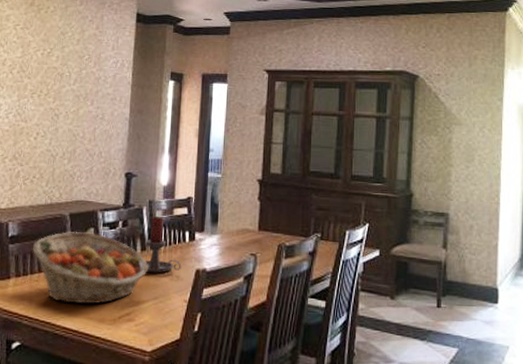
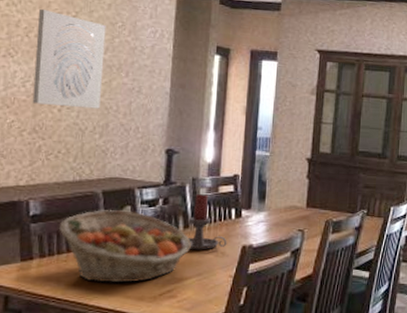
wall art: none [13,48,75,136] -> present [32,8,106,109]

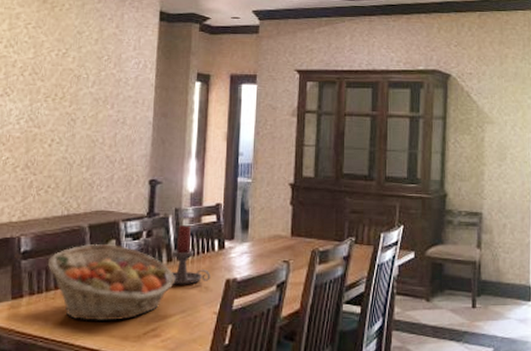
wall art: present [32,8,106,109] -> none [25,48,93,142]

